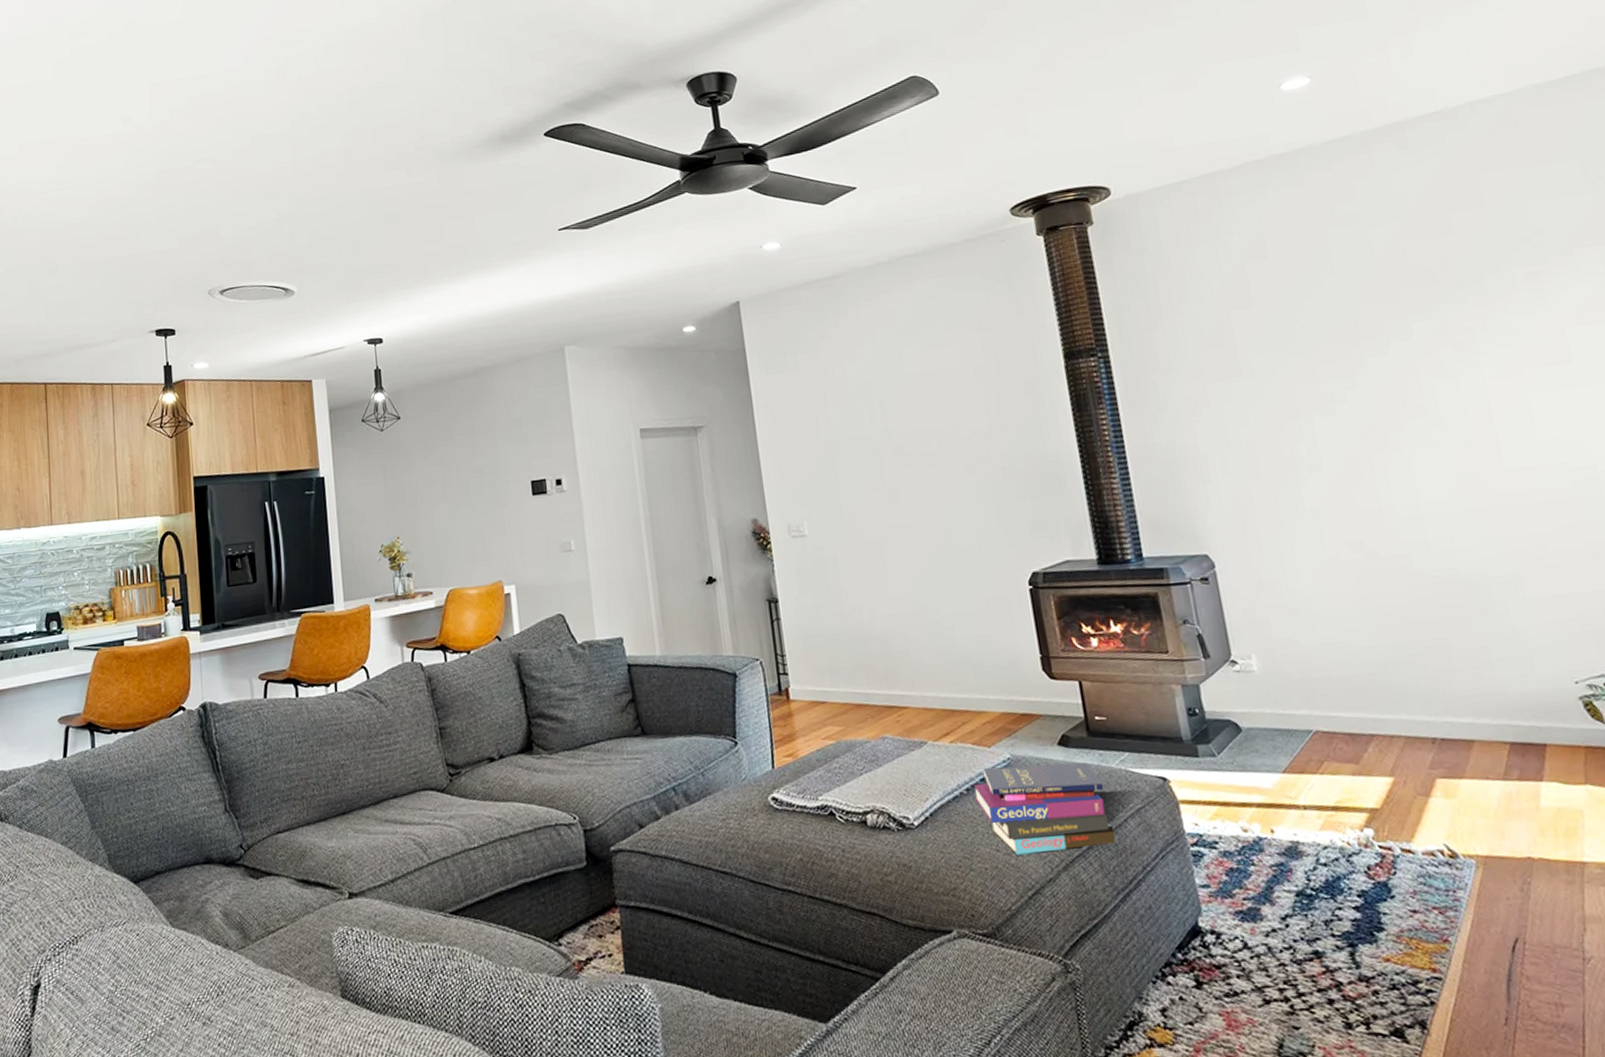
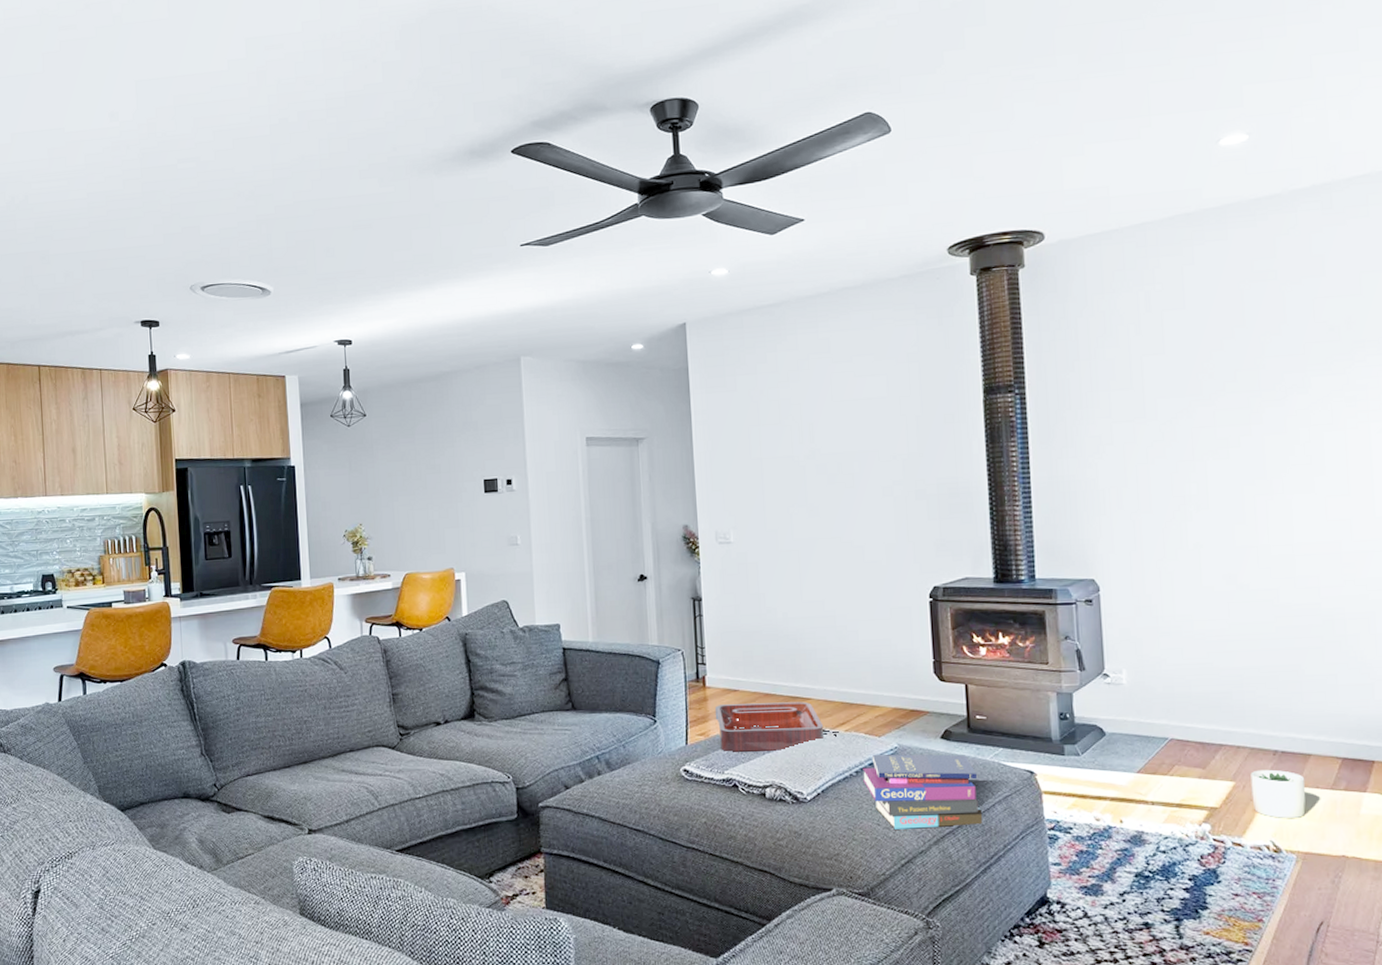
decorative tray: none [801,711,928,775] -> present [714,701,825,752]
planter: none [1410,760,1478,818] -> present [1250,769,1306,819]

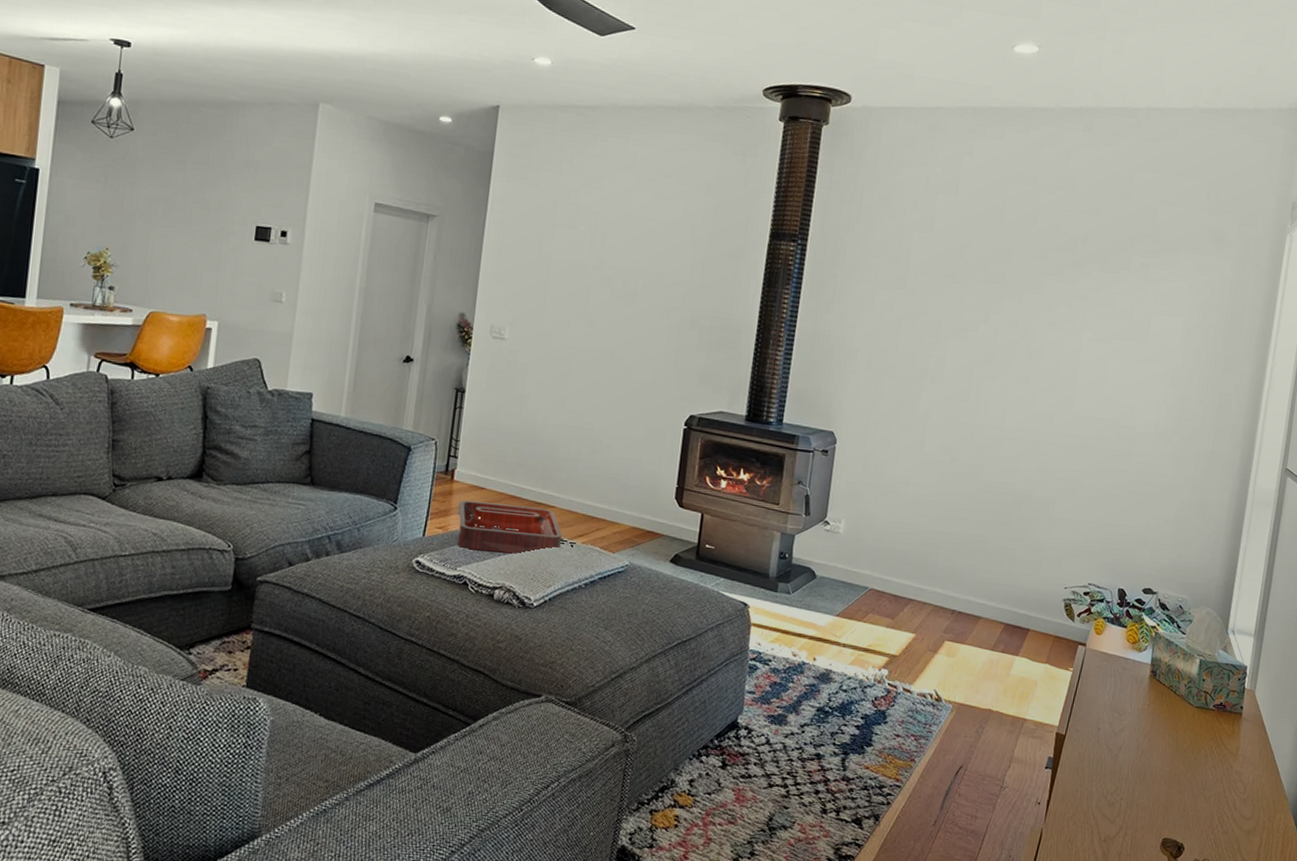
books: present [863,754,983,829] -> none [590,569,696,648]
planter: present [1250,769,1306,819] -> none [926,625,973,673]

